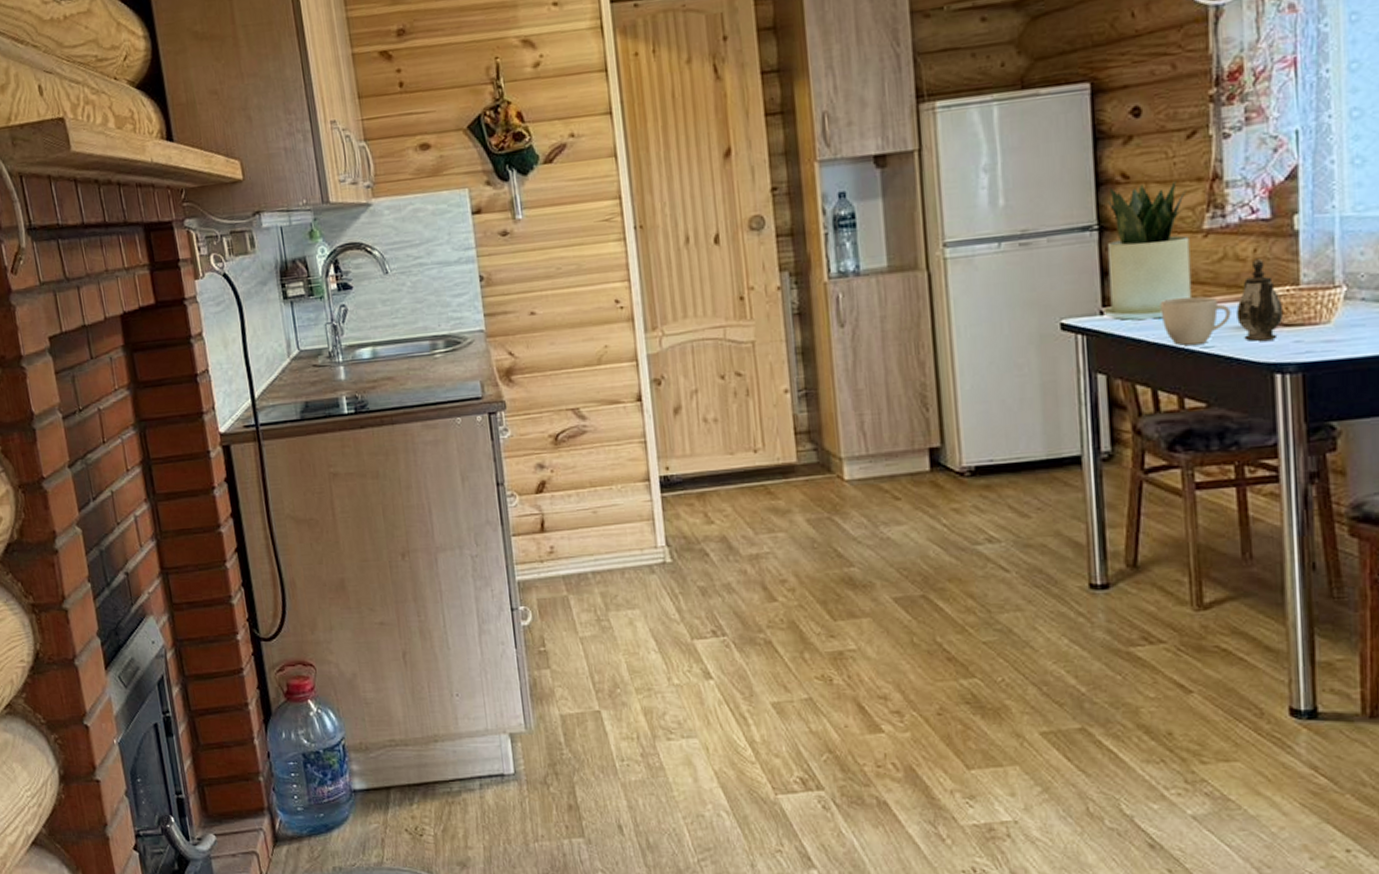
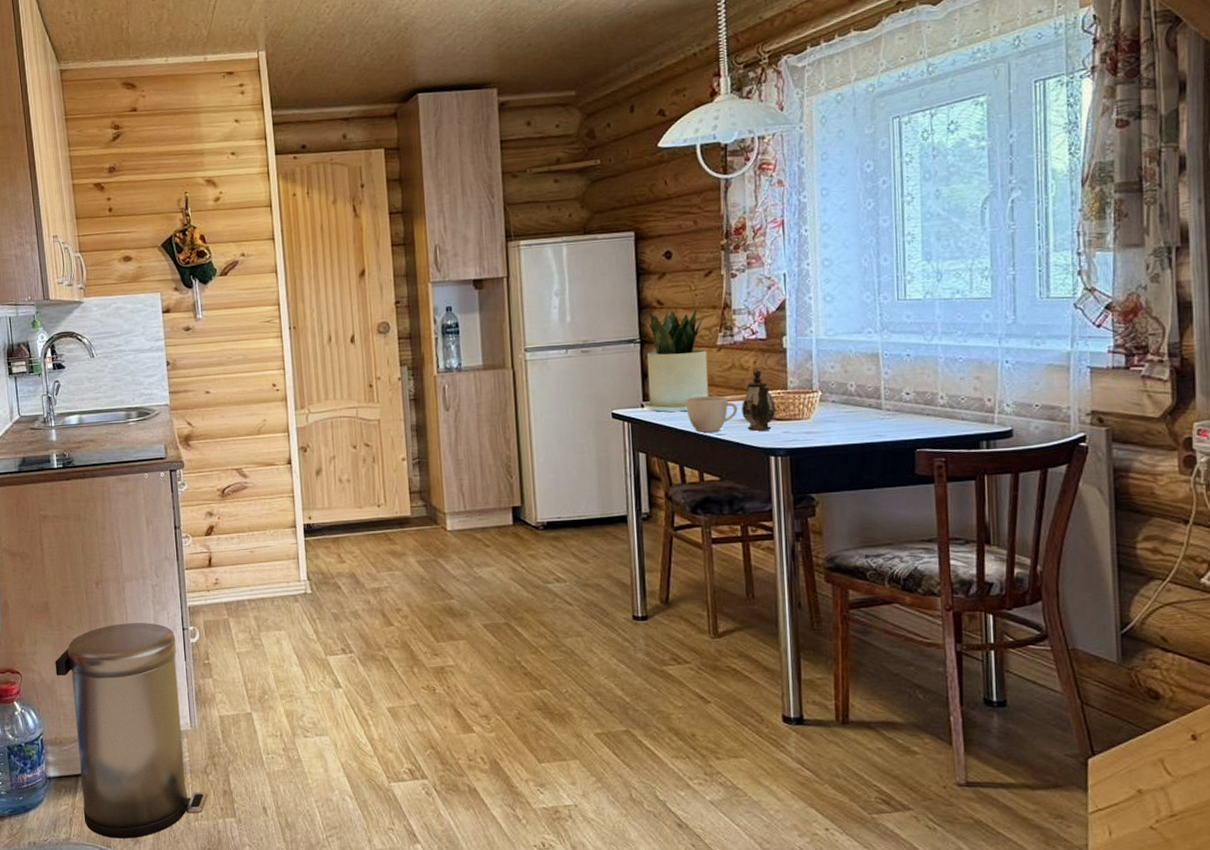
pedal bin: none [355,602,550,863] -> present [55,622,209,838]

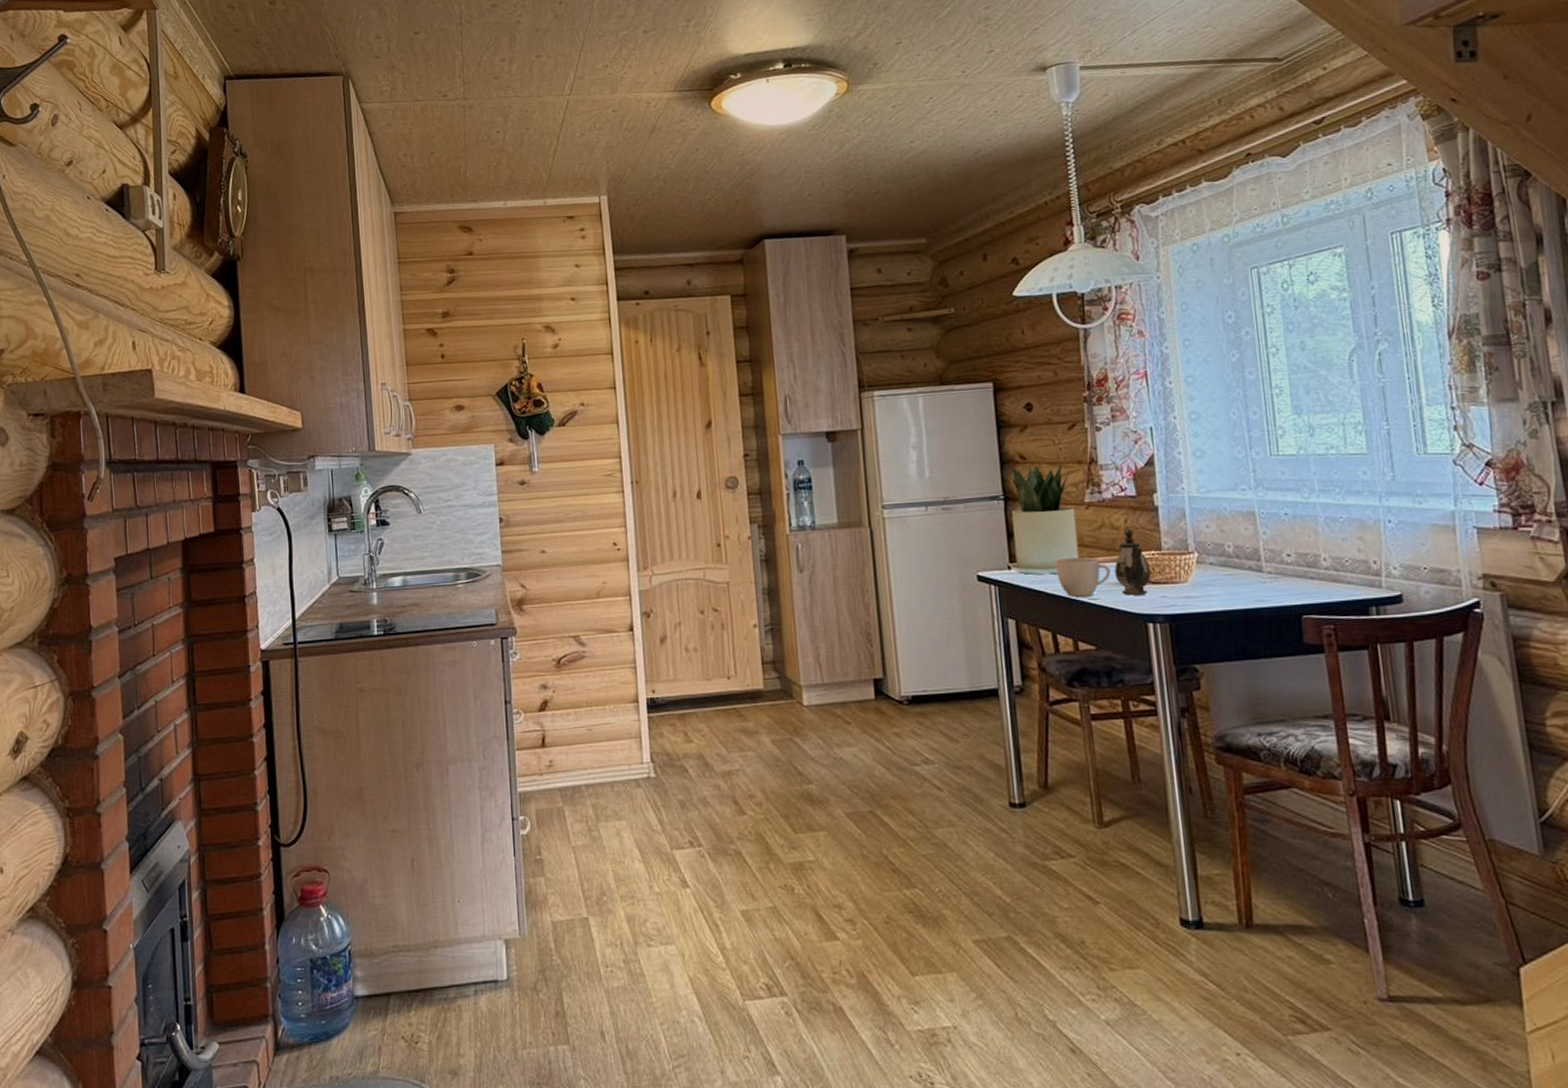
pedal bin: present [55,622,209,838] -> none [367,811,538,1071]

